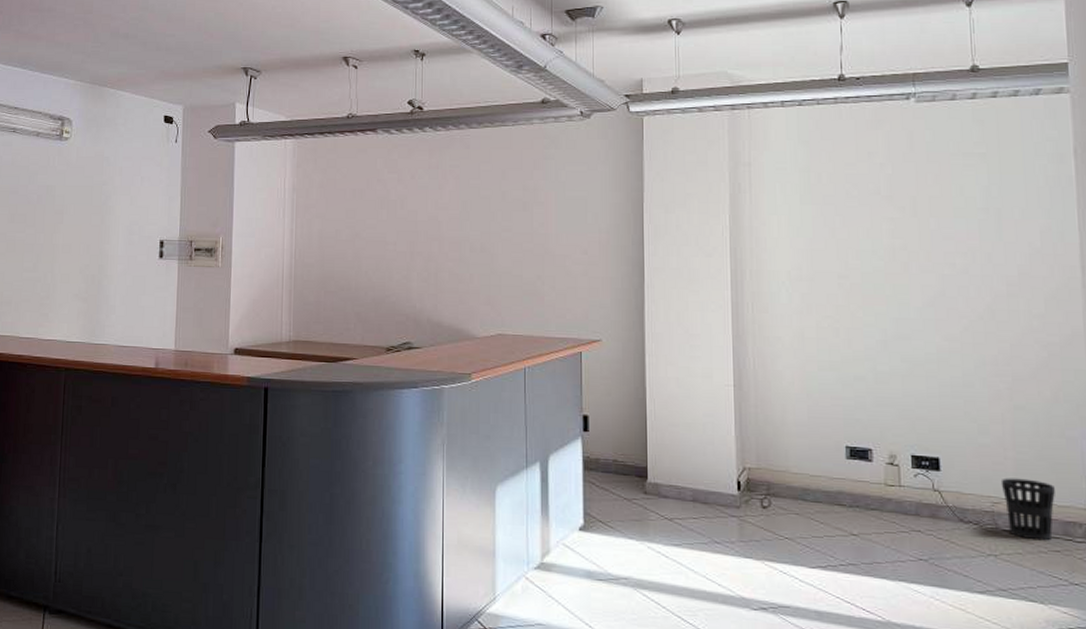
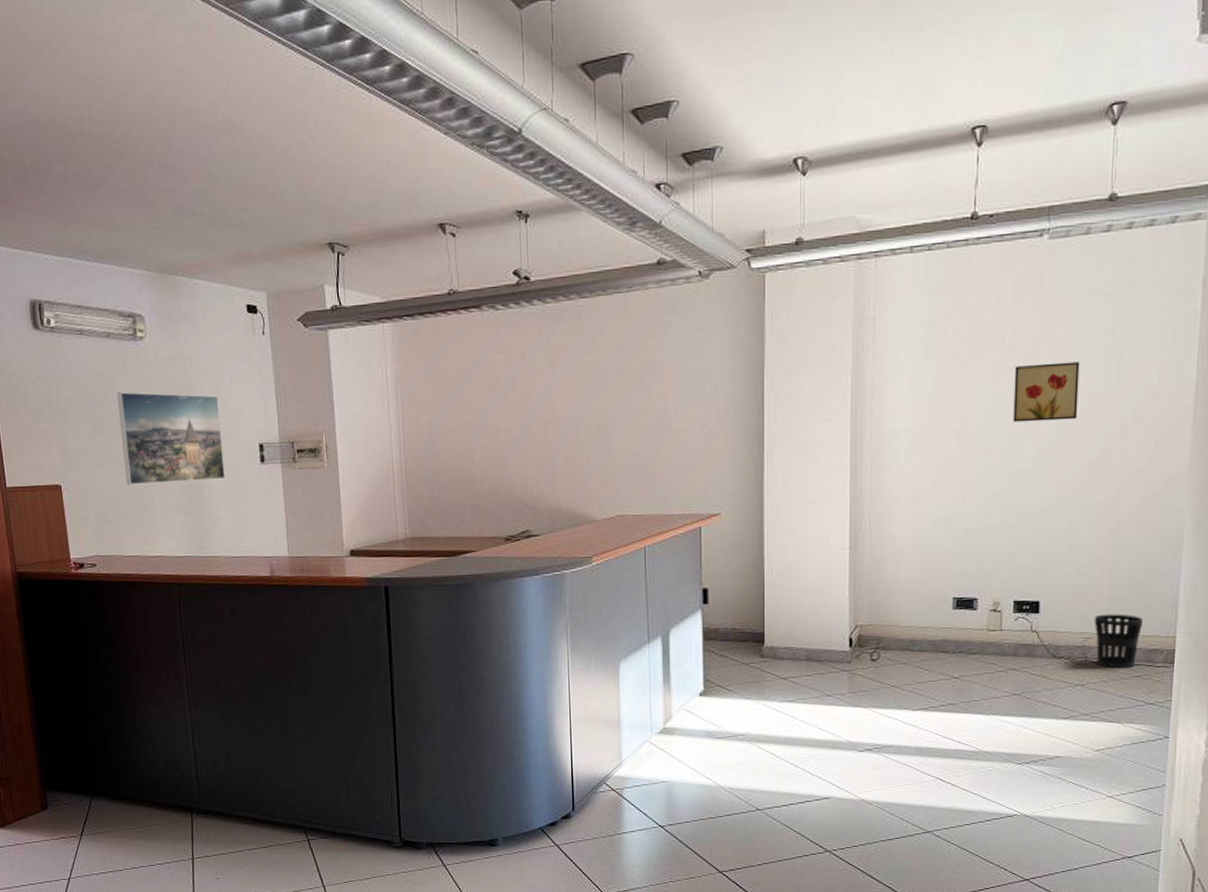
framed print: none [33,185,128,271] -> present [117,392,225,485]
wall art: none [892,216,961,273] -> present [1013,361,1080,422]

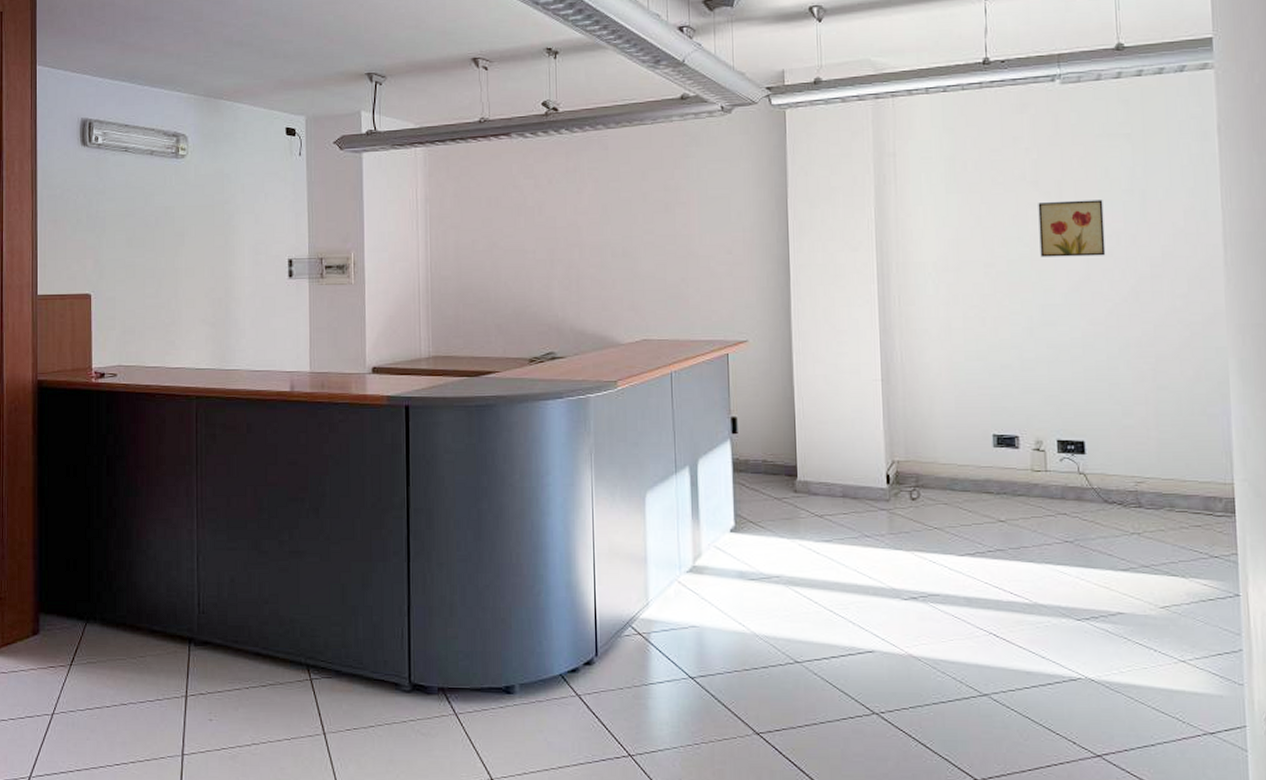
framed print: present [117,392,225,485] -> none [155,206,253,296]
wastebasket: present [1094,614,1143,669] -> none [1144,457,1197,517]

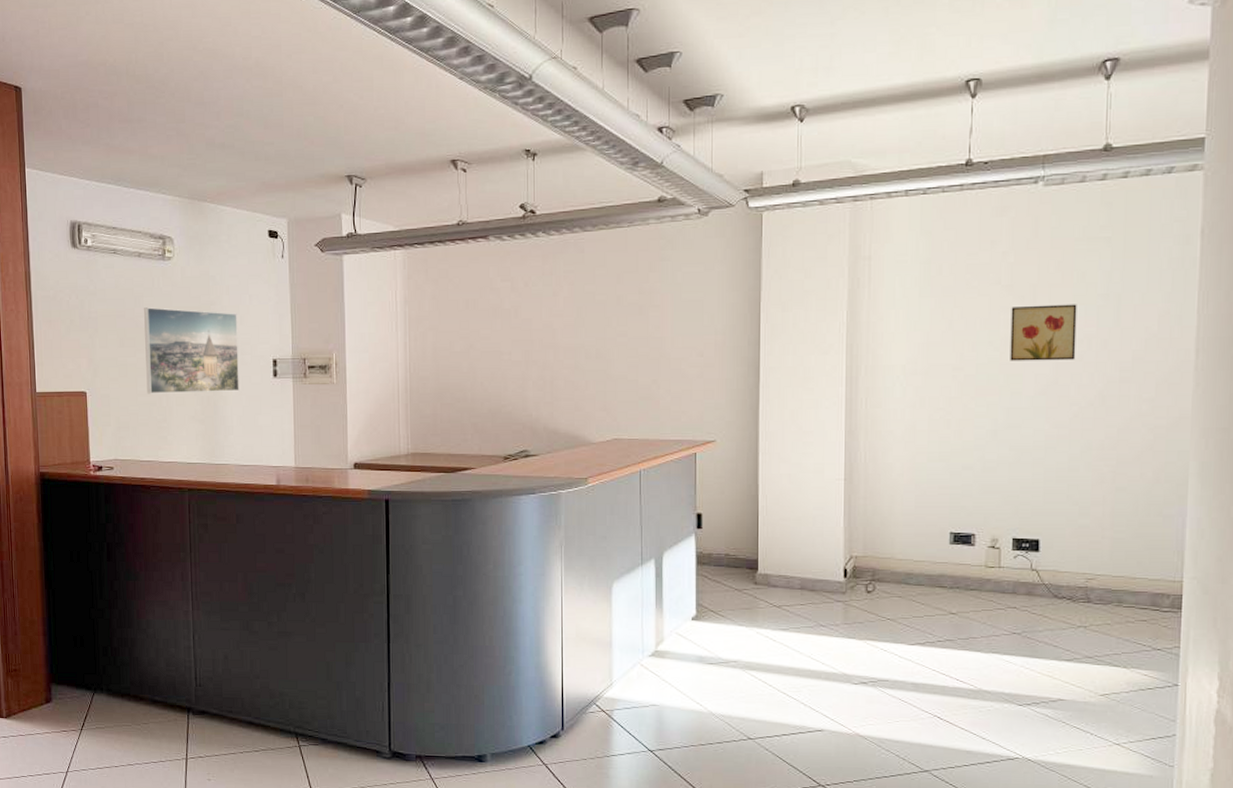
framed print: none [155,206,253,296] -> present [144,307,239,394]

